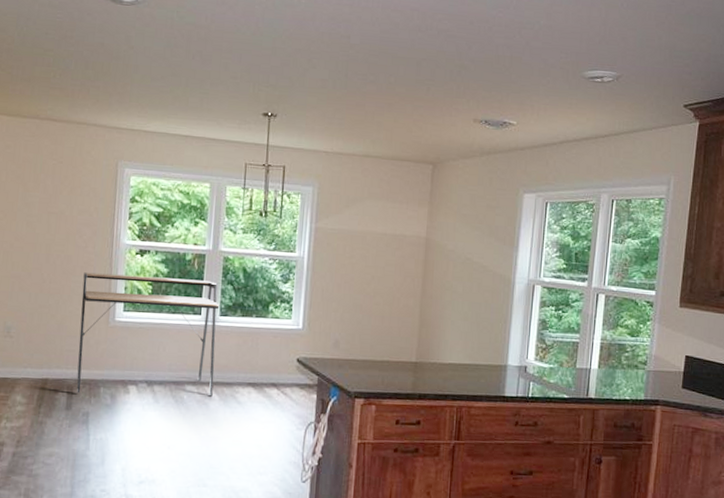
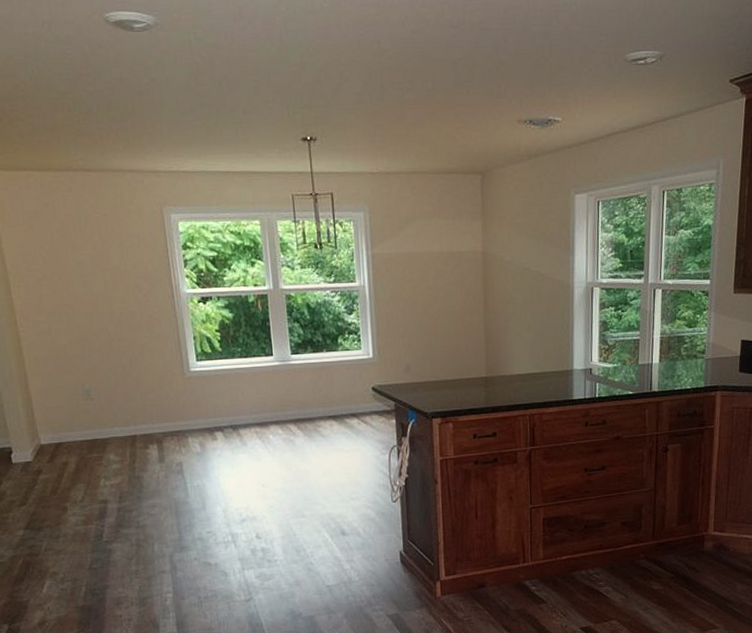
desk: present [77,272,220,397] -> none [150,320,297,446]

